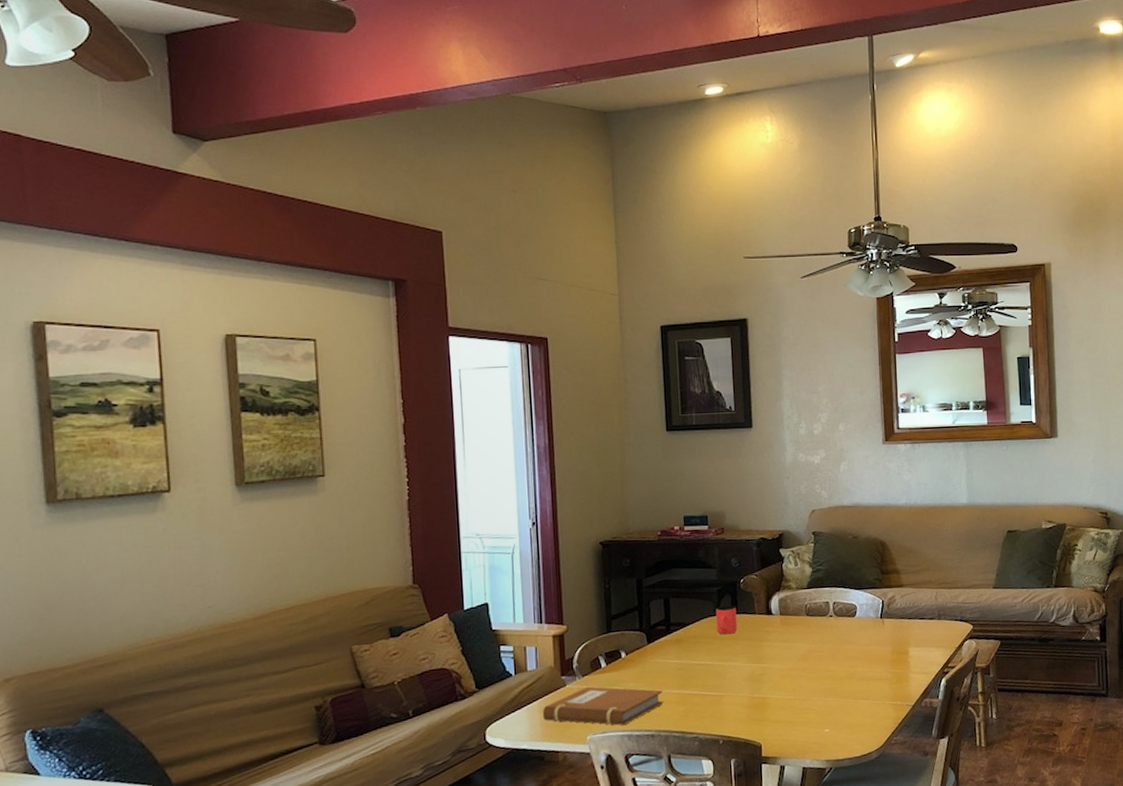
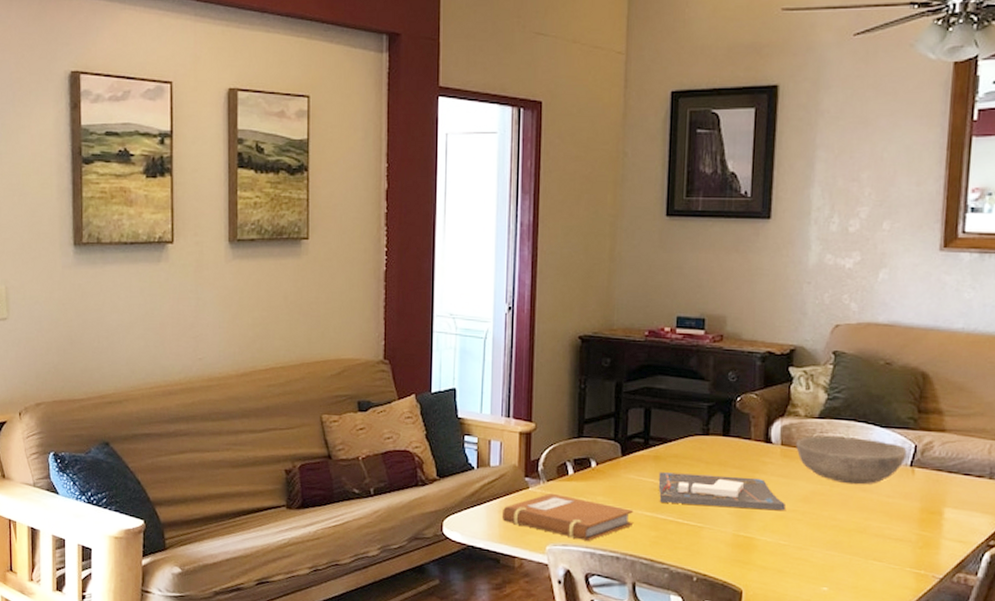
board game: none [681,645,789,679] -> present [658,472,785,510]
cup: present [716,605,738,635] -> none [703,425,729,459]
bowl: none [792,600,877,640] -> present [796,436,907,485]

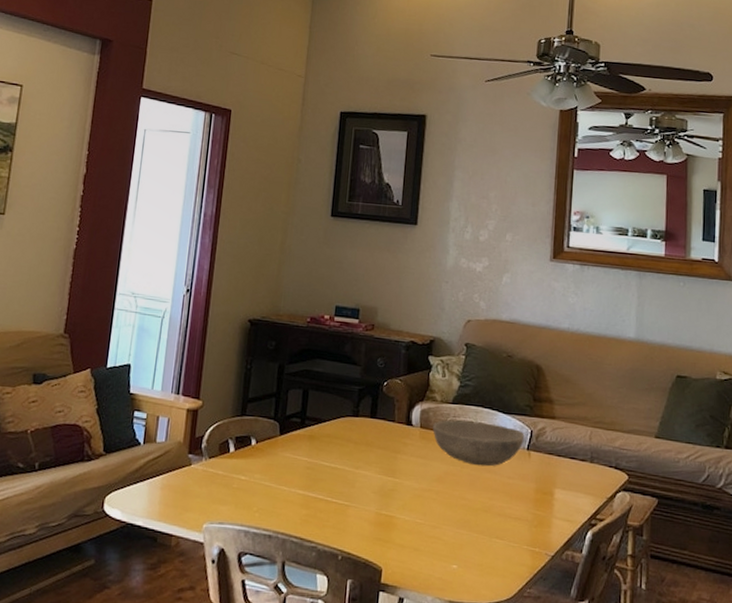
notebook: present [501,493,633,541] -> none [162,470,287,519]
board game: present [658,472,785,510] -> none [311,451,422,489]

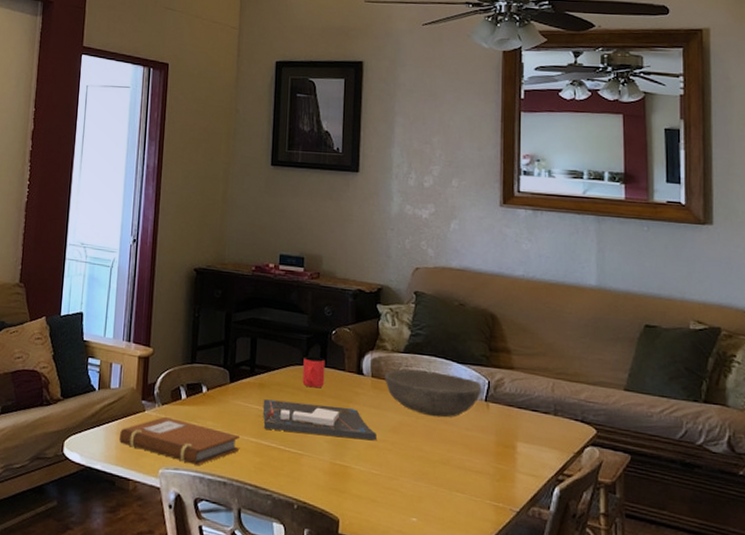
notebook: none [162,470,287,519] -> present [119,416,239,465]
board game: none [311,451,422,489] -> present [262,399,376,440]
cup: none [352,407,376,440] -> present [302,355,325,388]

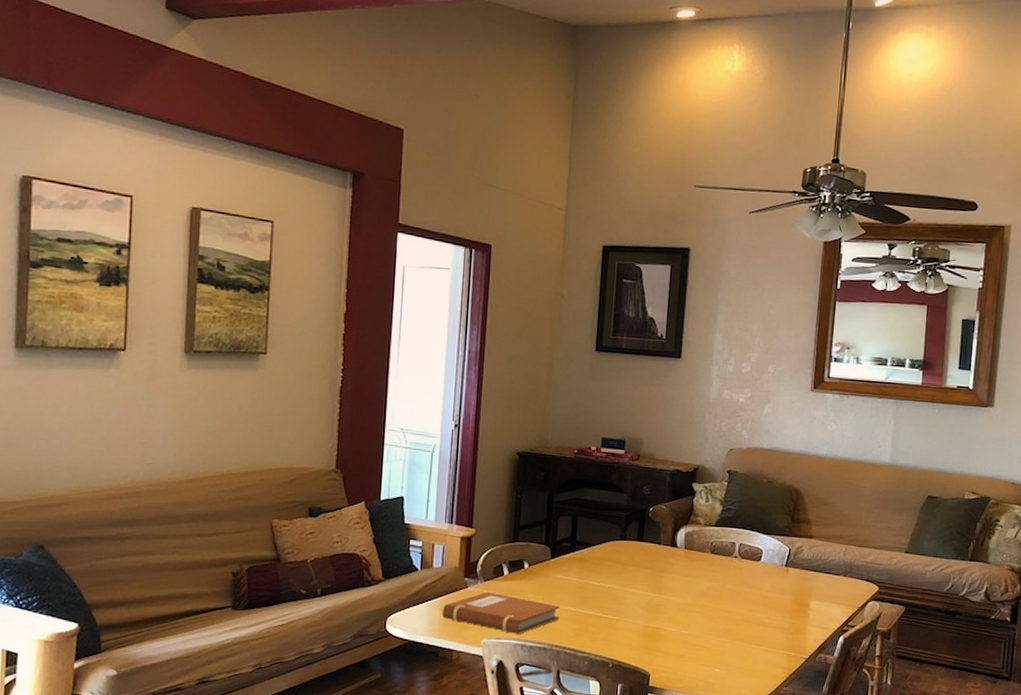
board game: present [262,399,376,440] -> none [582,572,687,604]
cup: present [302,355,325,388] -> none [620,531,642,561]
bowl: present [385,369,482,418] -> none [696,541,783,582]

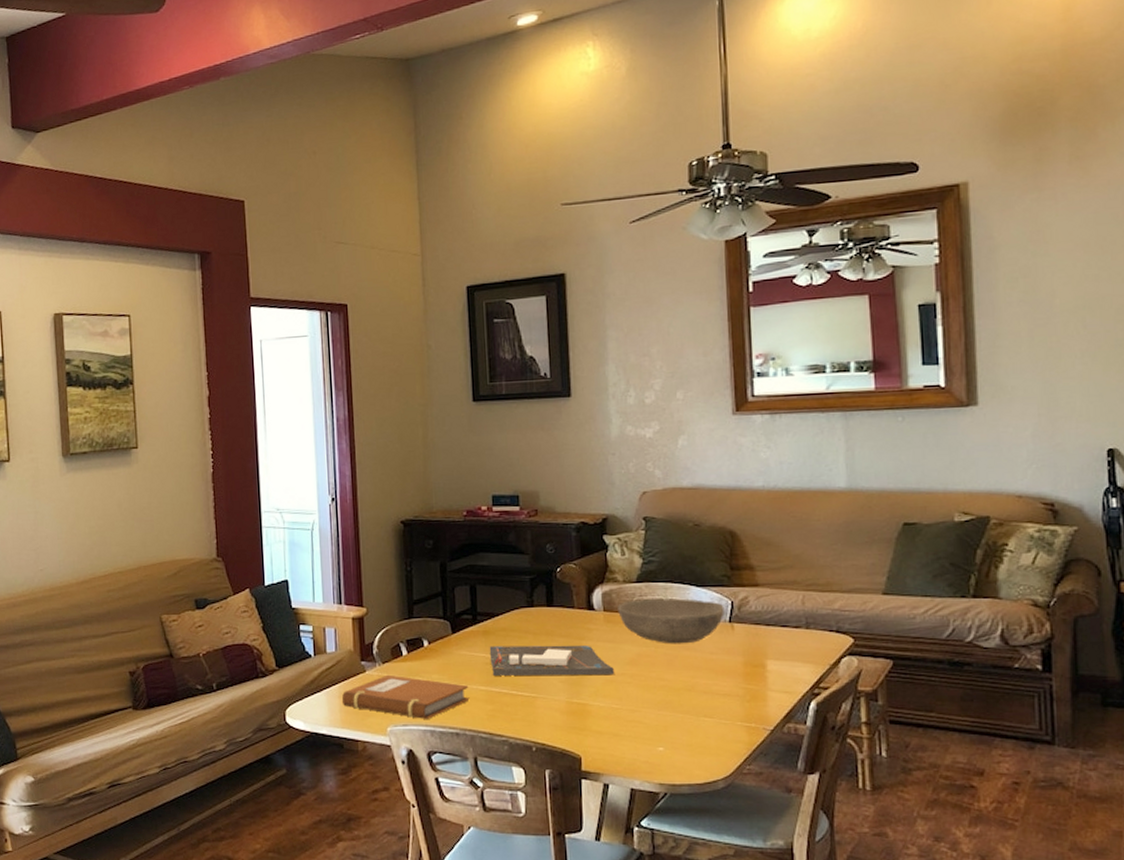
board game: none [582,572,687,604] -> present [489,644,614,676]
bowl: none [696,541,783,582] -> present [618,598,725,644]

